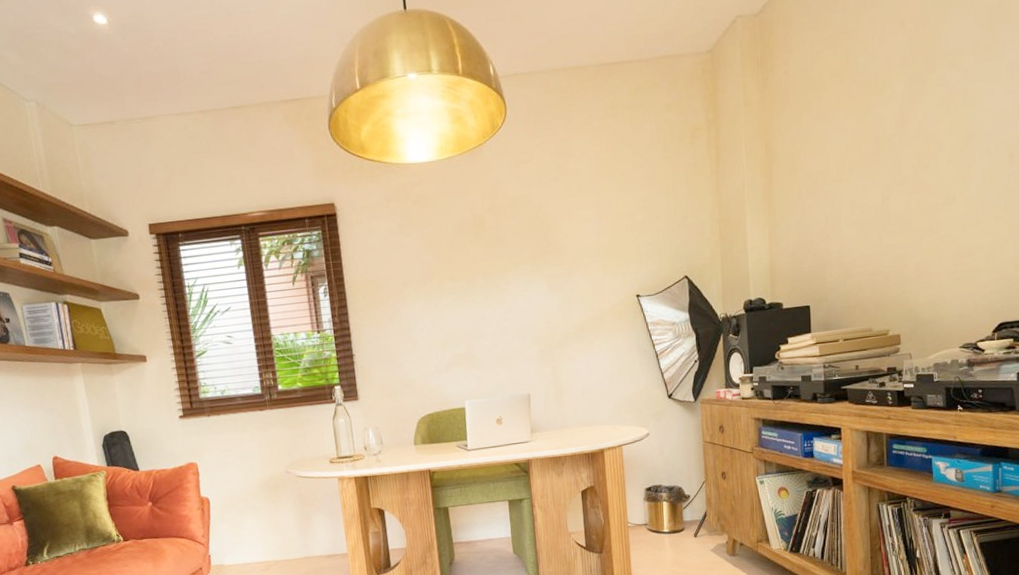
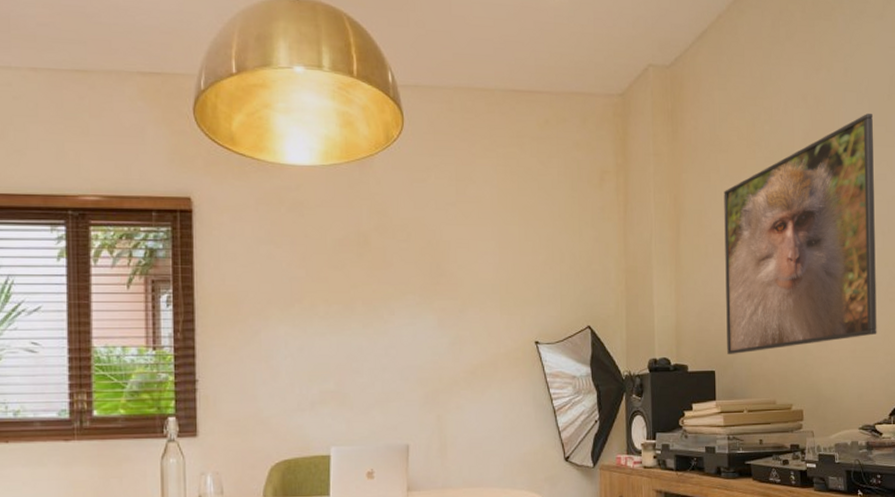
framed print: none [816,26,981,289] -> present [724,113,877,354]

